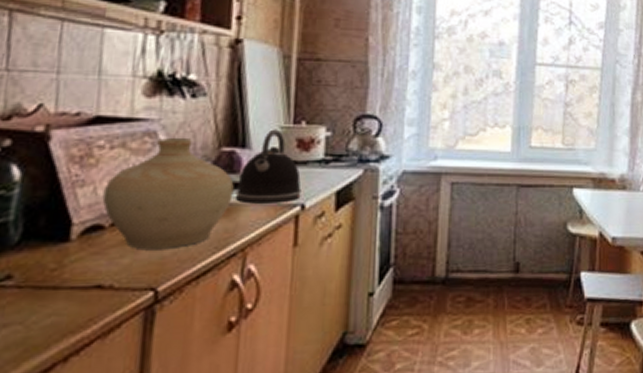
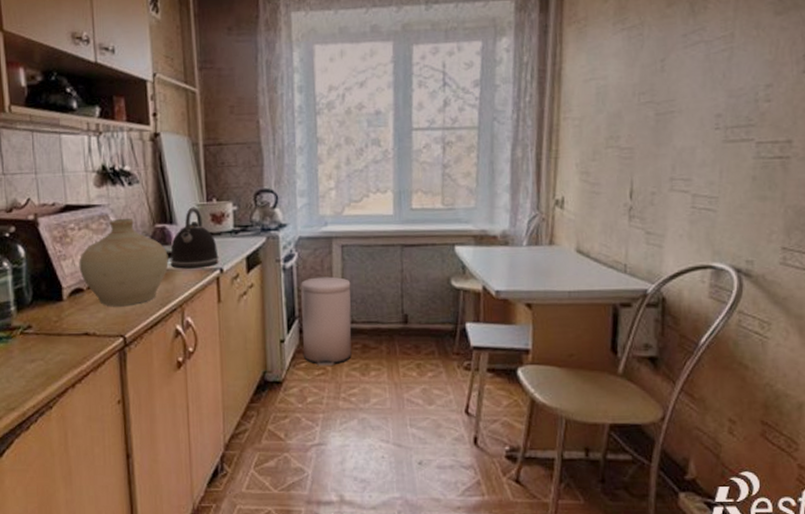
pedal bin: none [395,218,459,325] -> present [301,276,352,367]

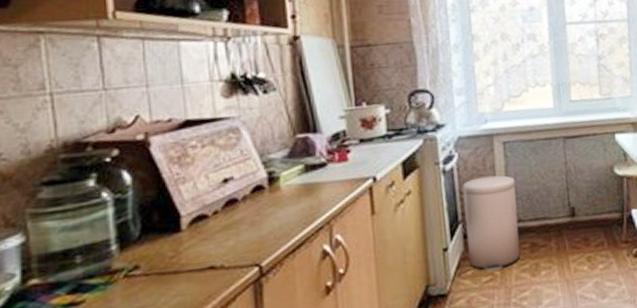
ceramic jug: present [79,218,169,307] -> none [202,129,313,232]
kettle: present [170,207,219,269] -> none [314,112,372,182]

